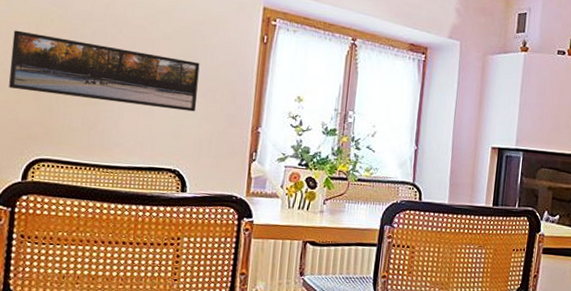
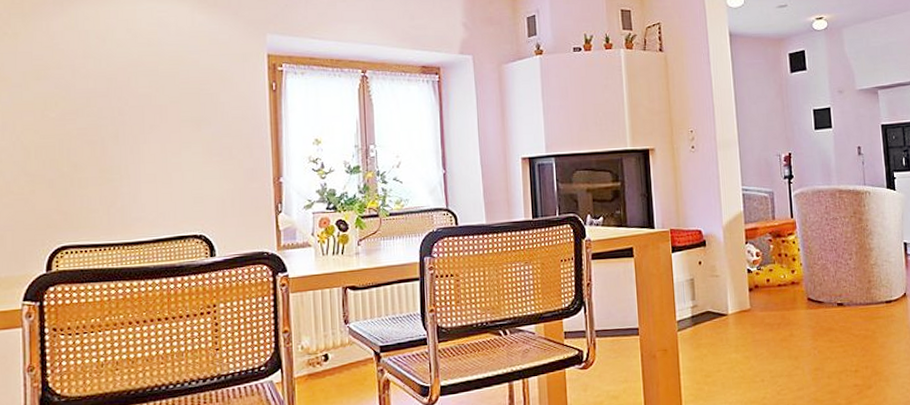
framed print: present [8,30,200,112] -> none [19,119,214,180]

